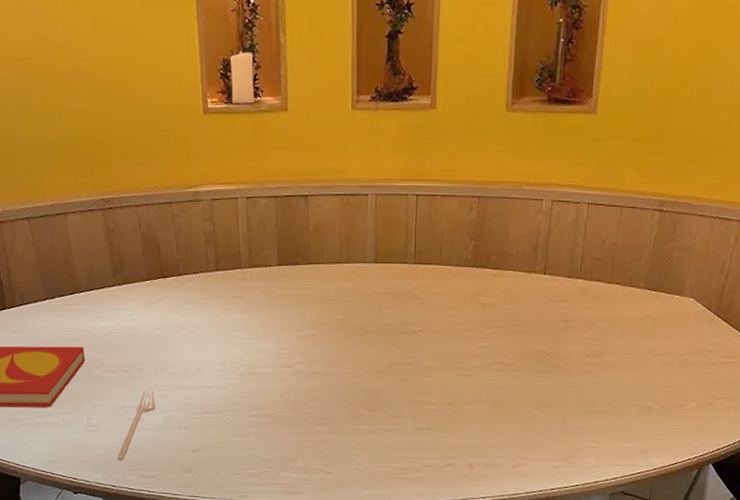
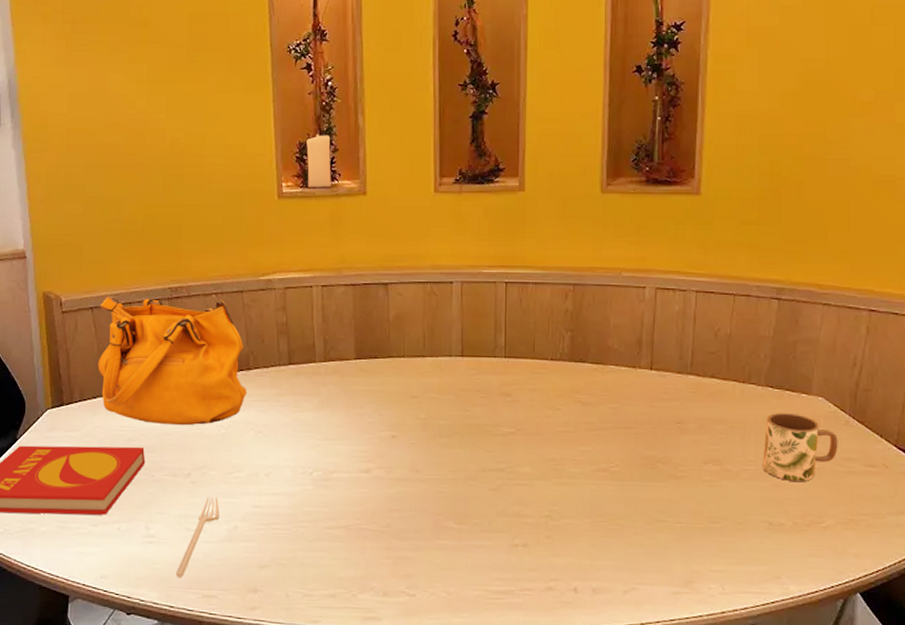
handbag: none [36,206,178,327] -> present [97,295,247,426]
mug: none [637,312,704,371] -> present [763,413,838,481]

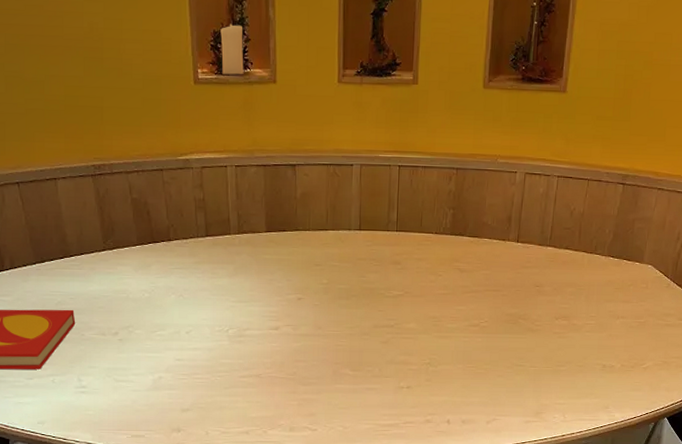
handbag: present [97,295,247,426] -> none [26,172,169,291]
fork: present [175,497,220,577] -> none [107,352,145,421]
mug: present [763,413,838,481] -> none [601,278,661,332]

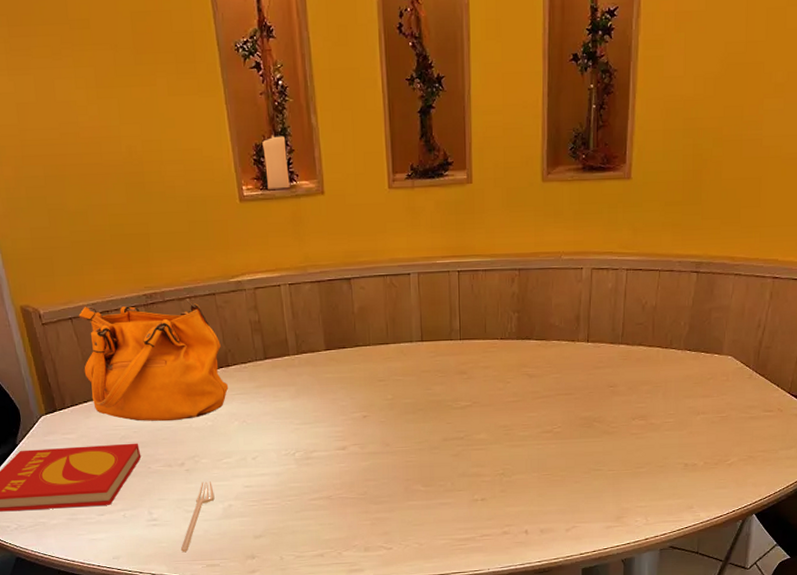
handbag: none [26,172,169,291] -> present [78,299,229,422]
fork: none [107,352,145,421] -> present [180,481,215,552]

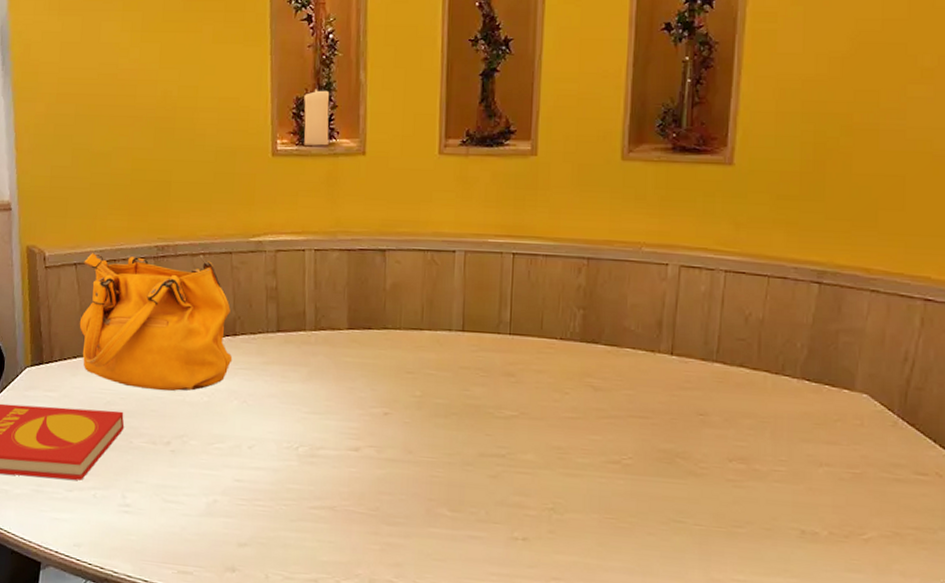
fork: present [180,481,215,552] -> none [151,467,199,550]

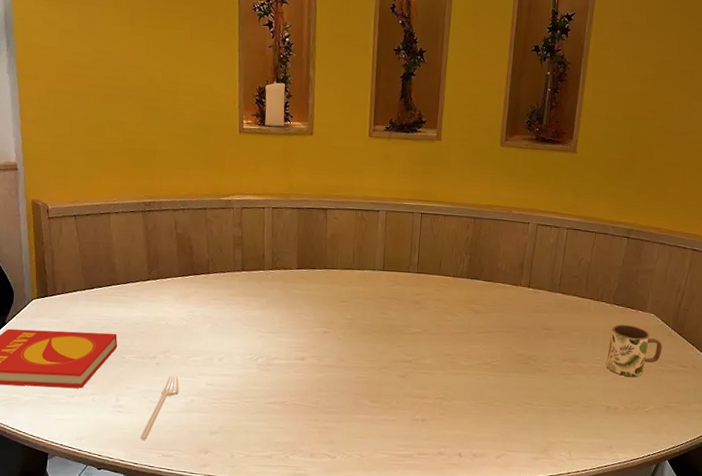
handbag: present [79,253,233,391] -> none [78,207,207,317]
fork: none [151,467,199,550] -> present [140,376,179,440]
mug: none [796,409,884,487] -> present [606,324,662,377]

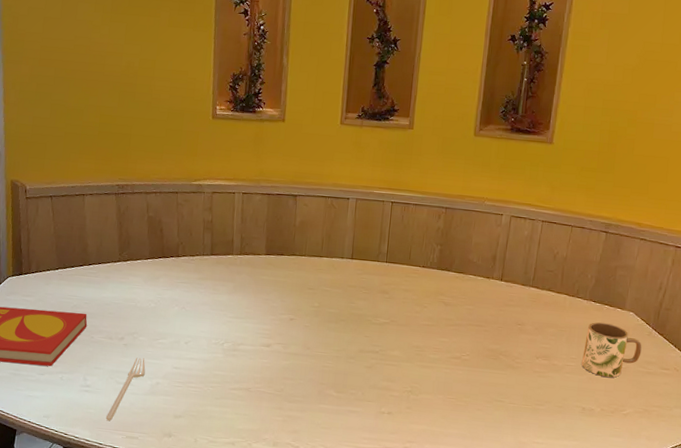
candle: present [265,81,286,127] -> none [238,68,259,113]

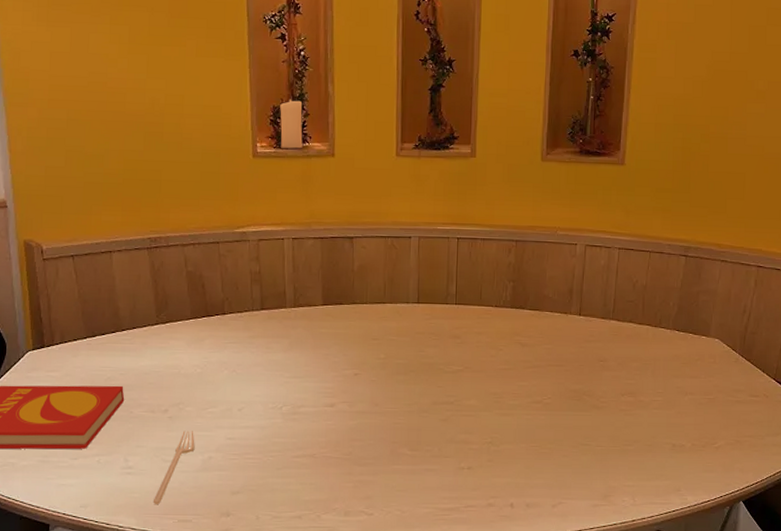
candle: none [238,68,259,113] -> present [280,99,303,149]
mug: present [582,322,642,378] -> none [669,352,730,409]

